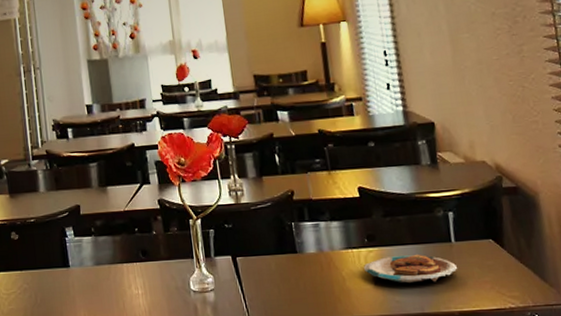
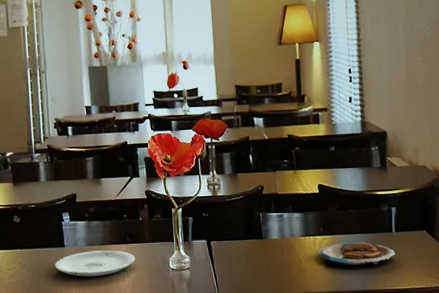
plate: none [59,270,151,302] -> present [55,250,136,277]

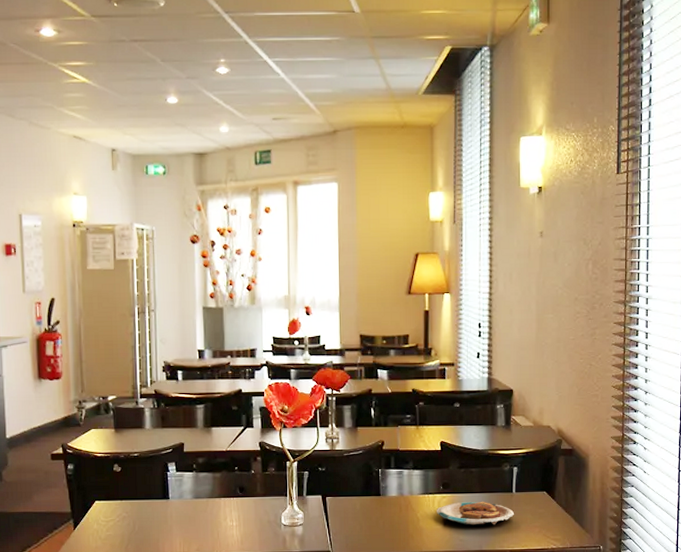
plate: present [55,250,136,277] -> none [158,503,246,531]

